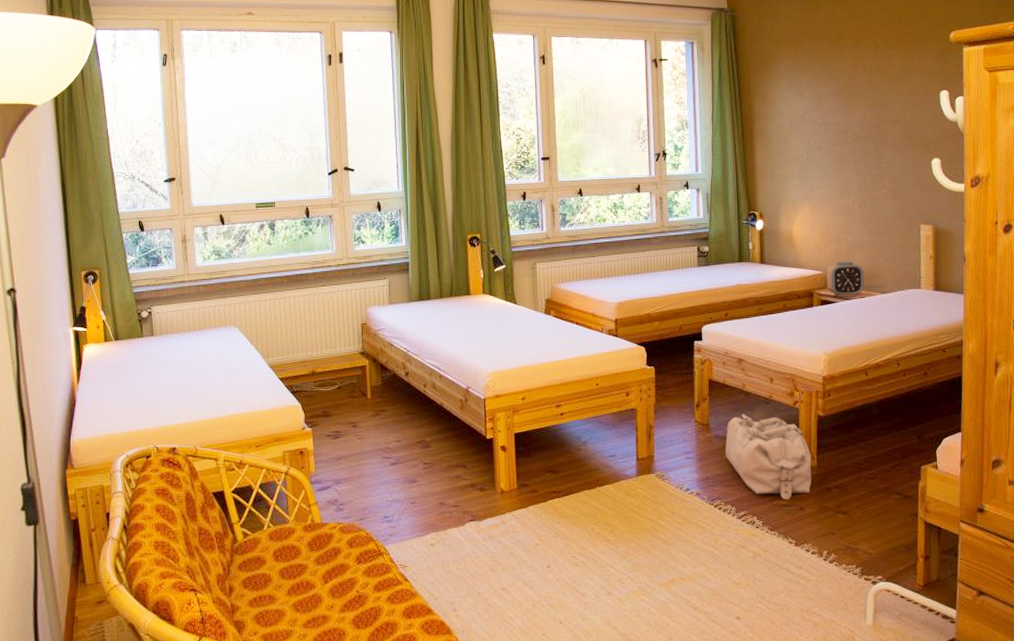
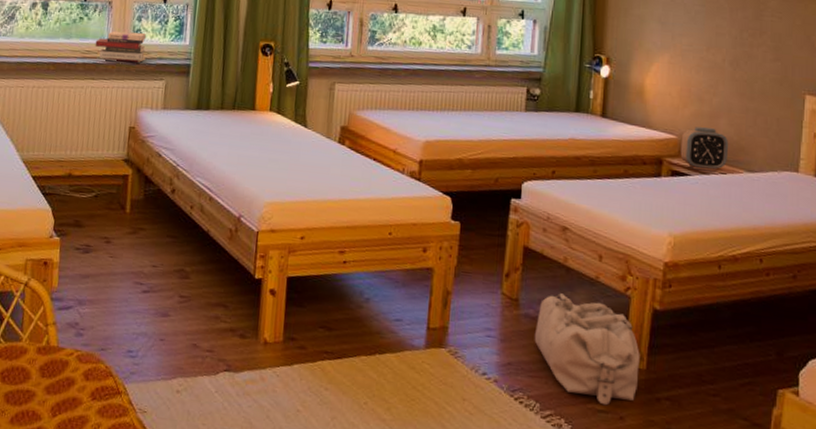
books: none [321,240,368,268] -> present [95,30,146,63]

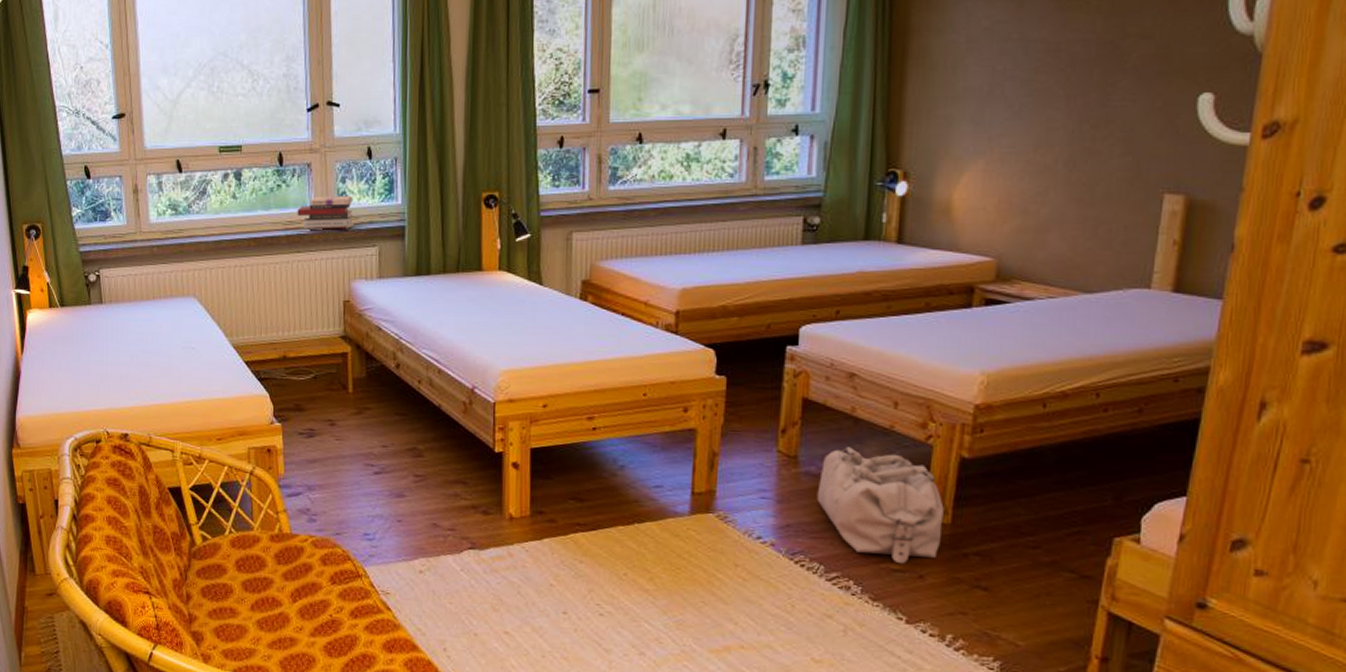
alarm clock: present [680,127,729,171] -> none [997,245,1061,296]

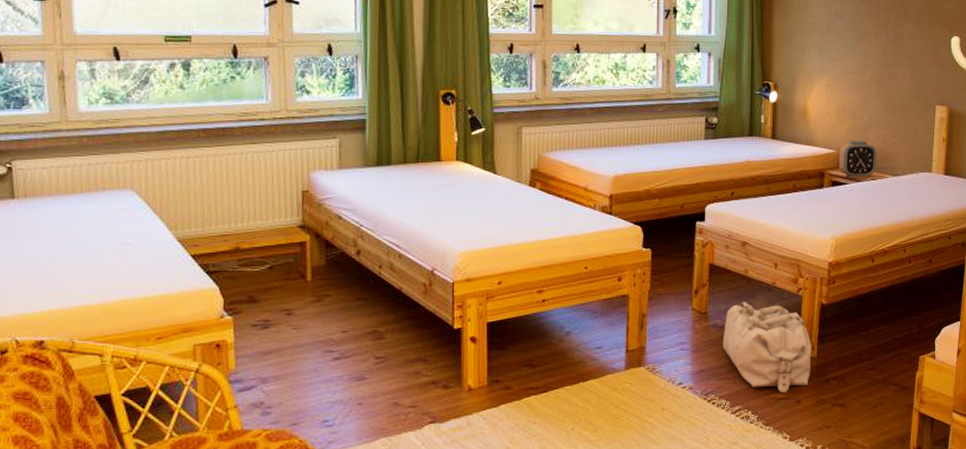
books: present [297,196,354,230] -> none [252,89,314,122]
alarm clock: none [997,245,1061,296] -> present [838,141,878,179]

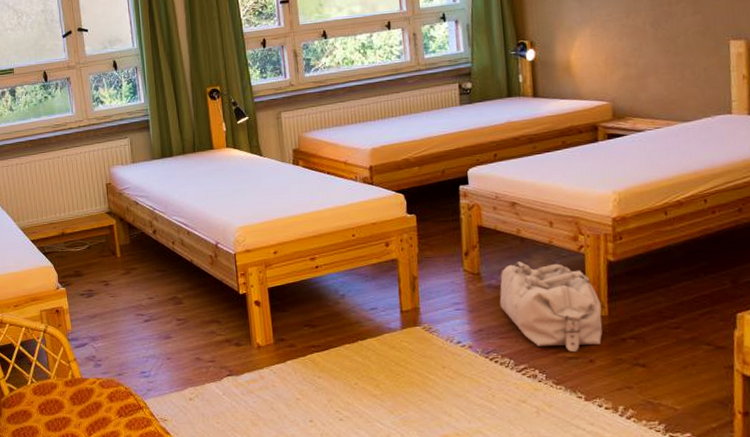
alarm clock: present [838,141,878,179] -> none [612,88,661,129]

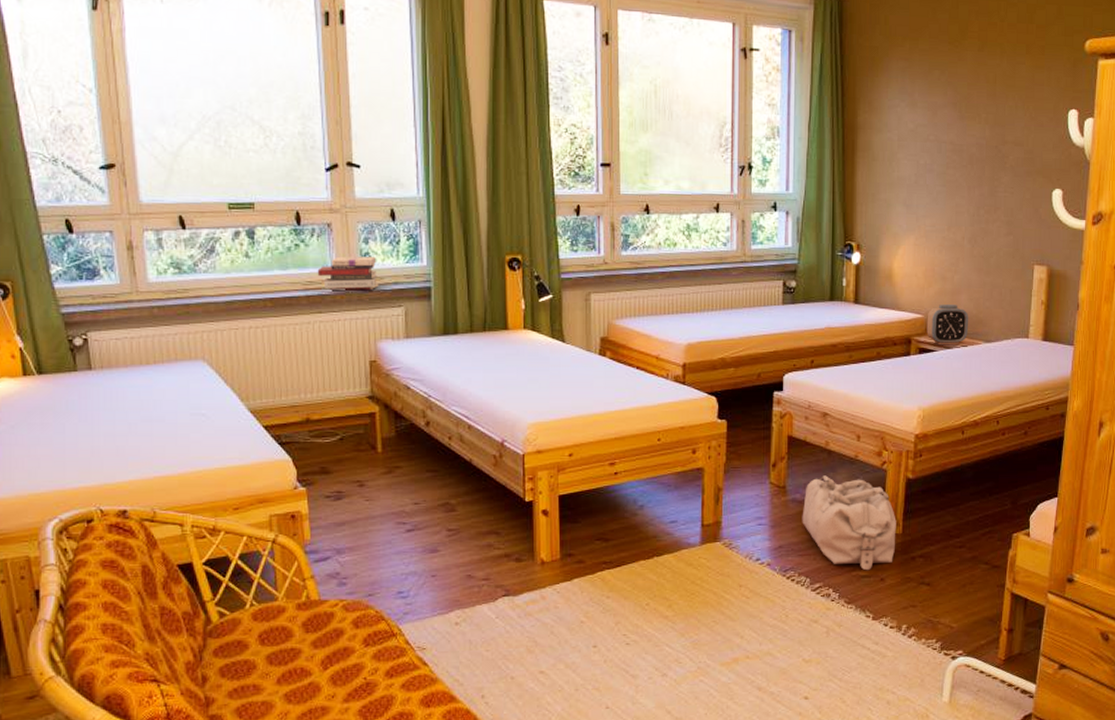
books: none [62,100,109,130] -> present [317,256,379,291]
alarm clock: none [612,88,661,129] -> present [926,304,969,345]

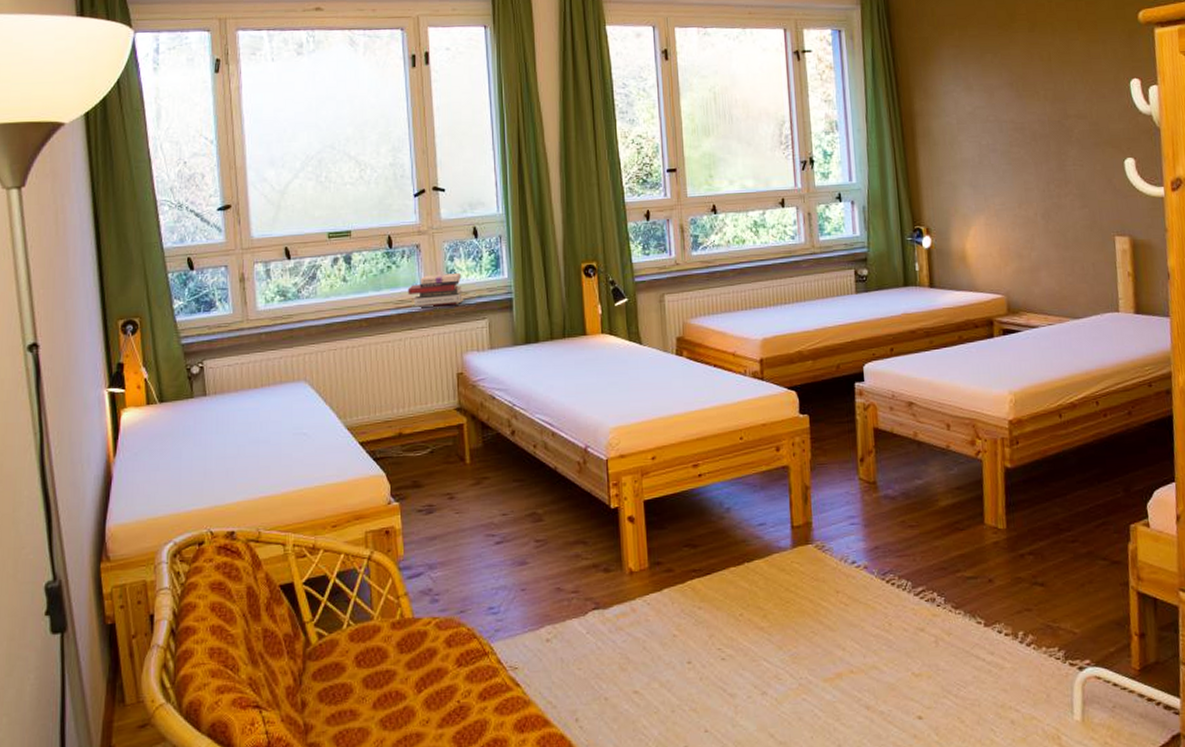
duffel bag: present [802,475,896,571] -> none [896,468,1001,572]
alarm clock: present [926,304,969,345] -> none [1007,282,1053,325]

